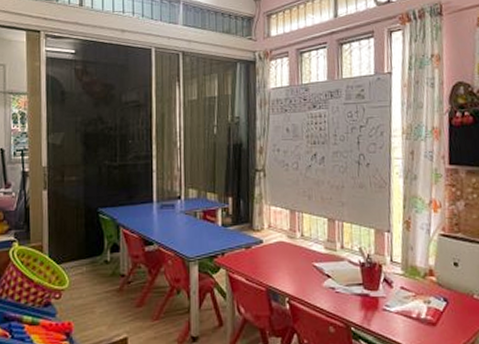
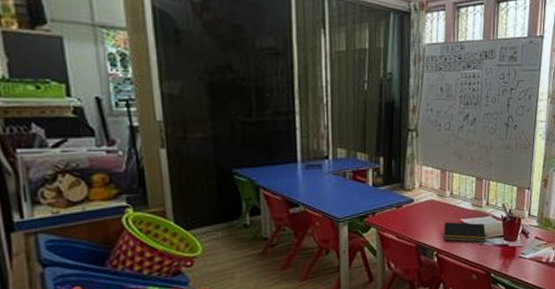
notepad: none [295,266,343,290] -> present [444,222,486,243]

